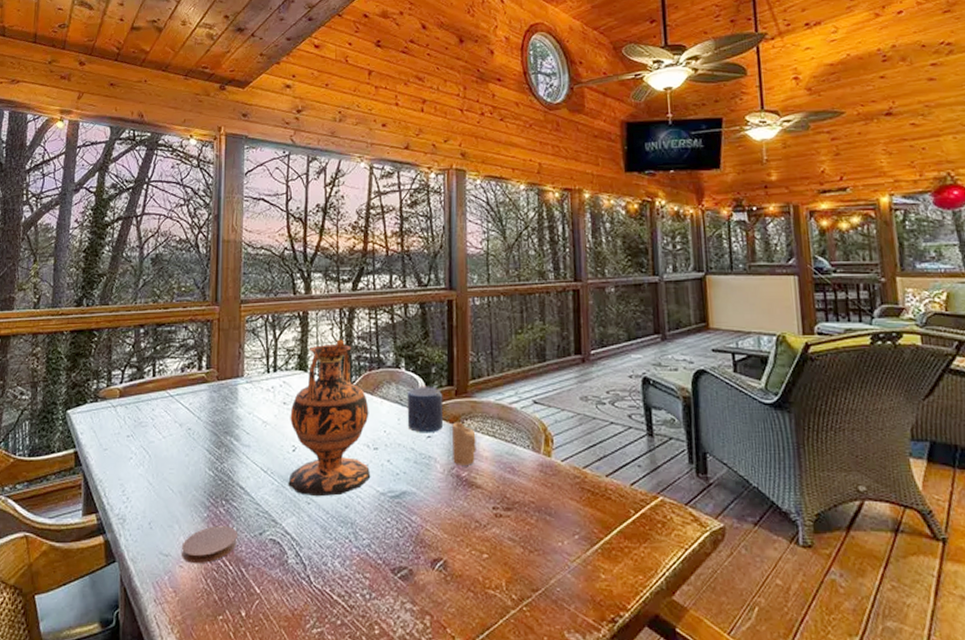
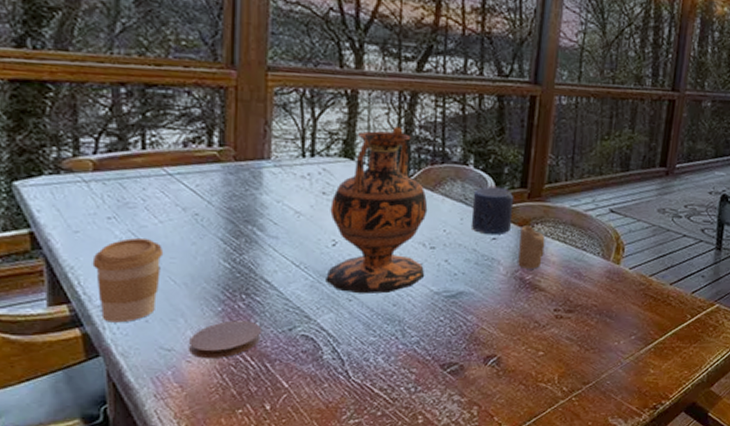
coffee cup: none [115,452,165,530] -> present [92,237,164,323]

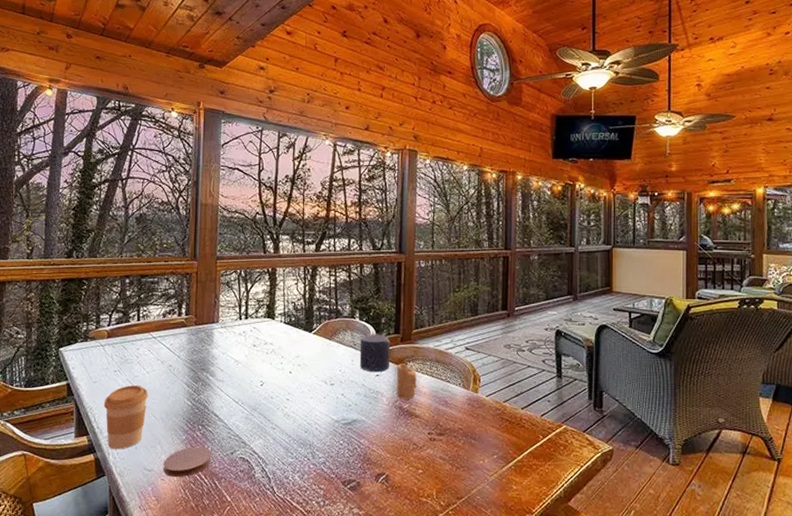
vase: present [325,126,428,294] -> none [256,293,328,424]

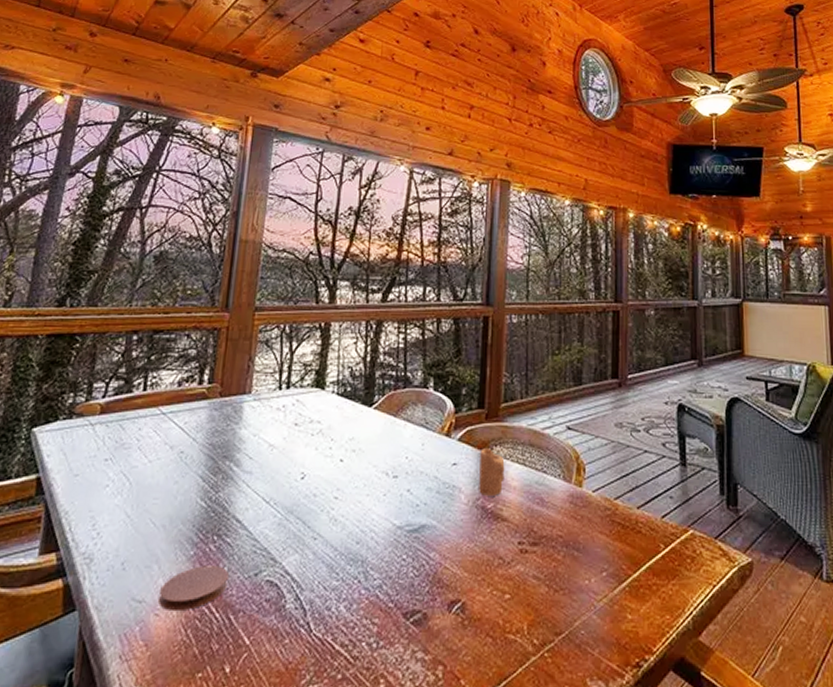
coffee cup: present [103,384,149,449] -> none [84,478,149,571]
candle: present [359,334,391,373] -> none [431,409,473,460]

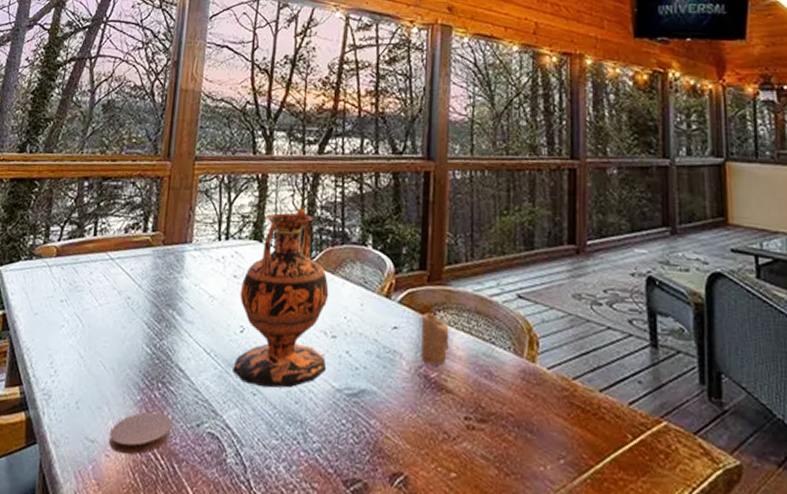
vase: none [293,354,391,532] -> present [233,208,329,388]

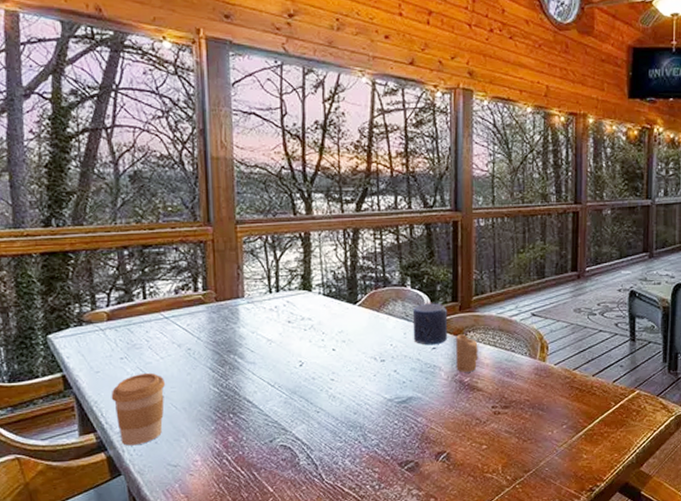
coffee cup: none [43,320,100,409] -> present [111,372,166,446]
coaster: present [109,411,173,455] -> none [191,436,248,472]
vase: present [233,208,329,388] -> none [295,259,379,406]
candle: none [371,268,414,324] -> present [412,303,448,346]

